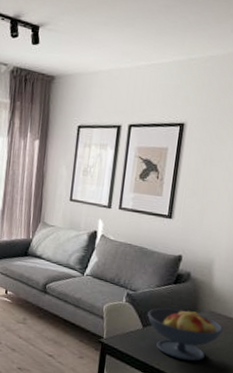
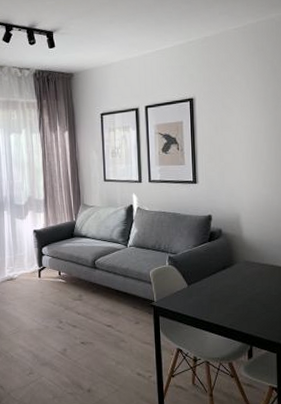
fruit bowl: present [148,307,223,361] -> none [190,262,259,310]

